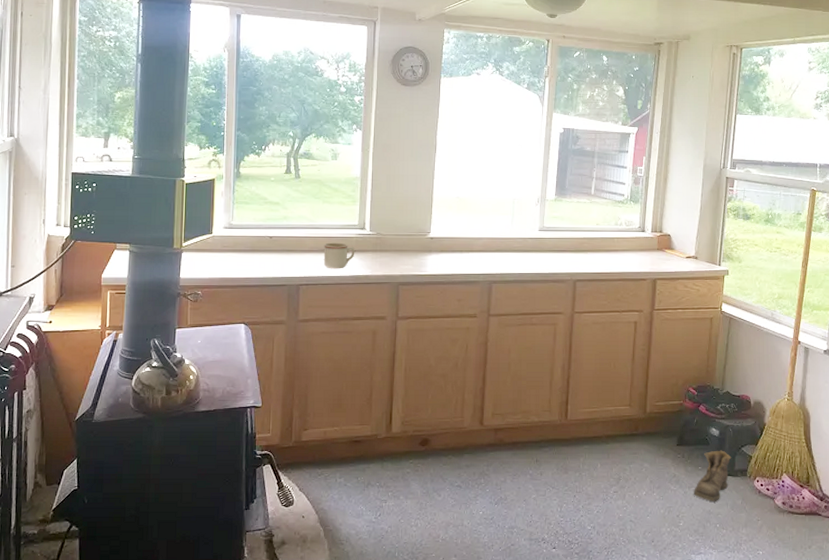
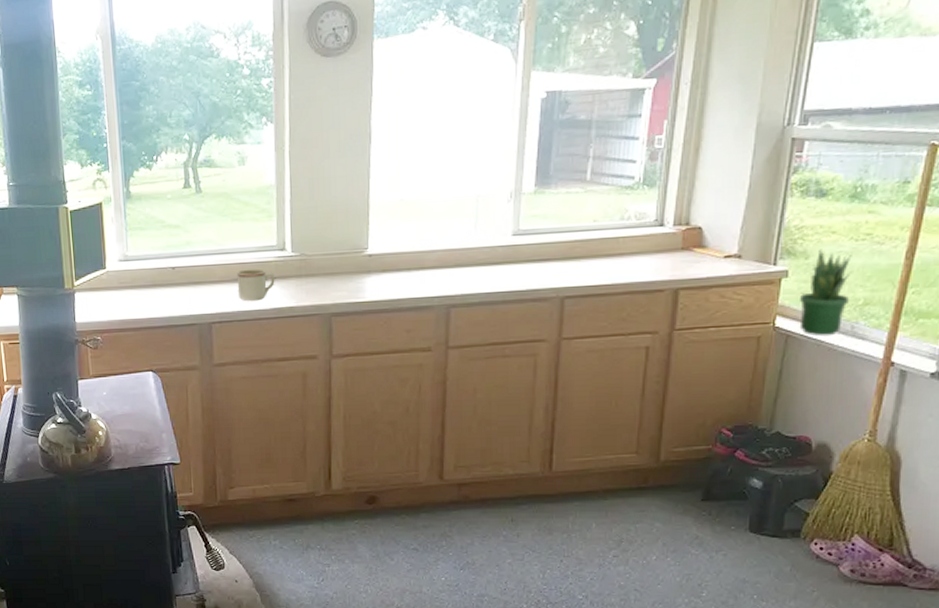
boot: present [694,450,732,502] -> none [723,506,779,568]
planter: none [737,256,770,320] -> present [799,249,853,337]

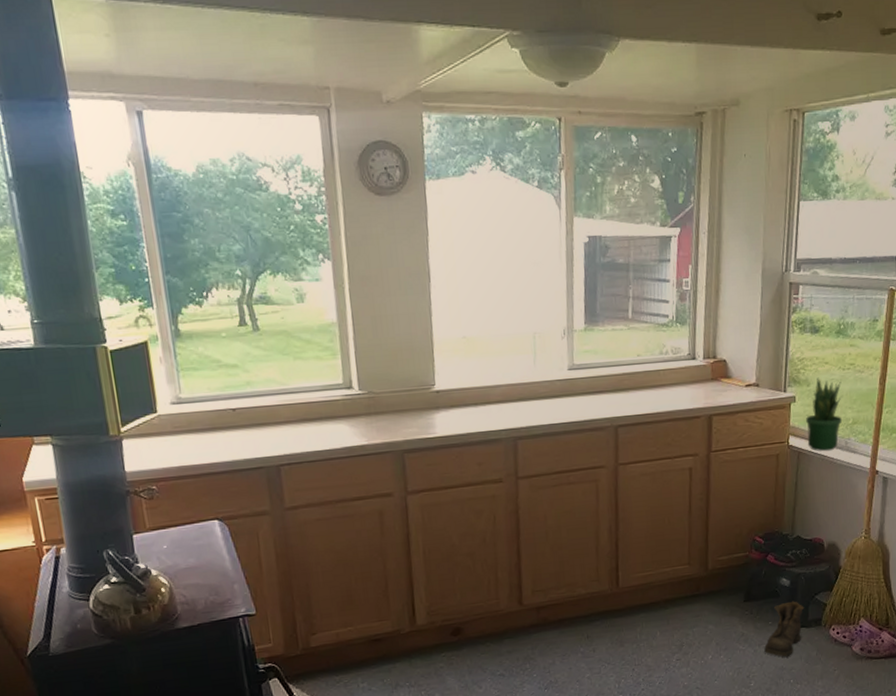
mug: present [236,269,275,302] -> none [303,408,344,442]
boot: none [723,506,779,568] -> present [764,601,805,657]

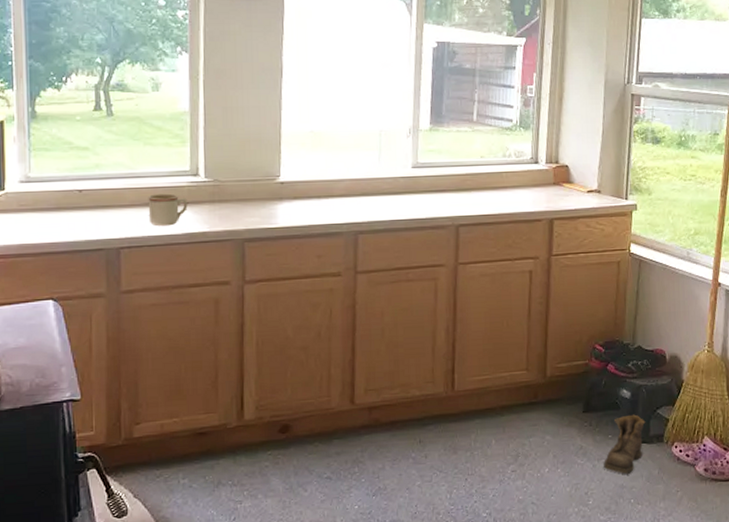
mug: none [303,408,344,442] -> present [148,193,188,227]
planter: present [806,377,843,452] -> none [647,187,685,261]

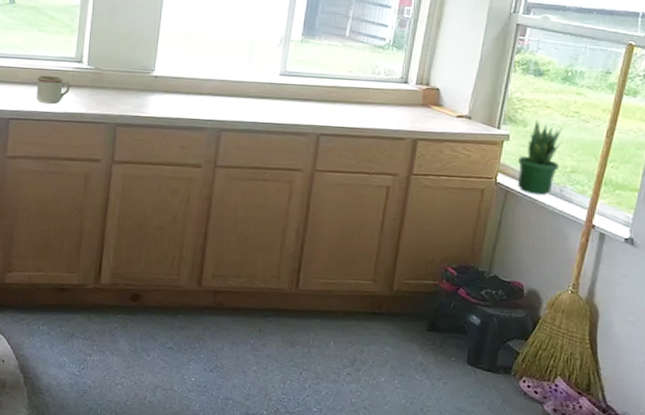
boot: present [604,414,646,474] -> none [443,341,494,399]
planter: none [647,187,685,261] -> present [517,120,563,196]

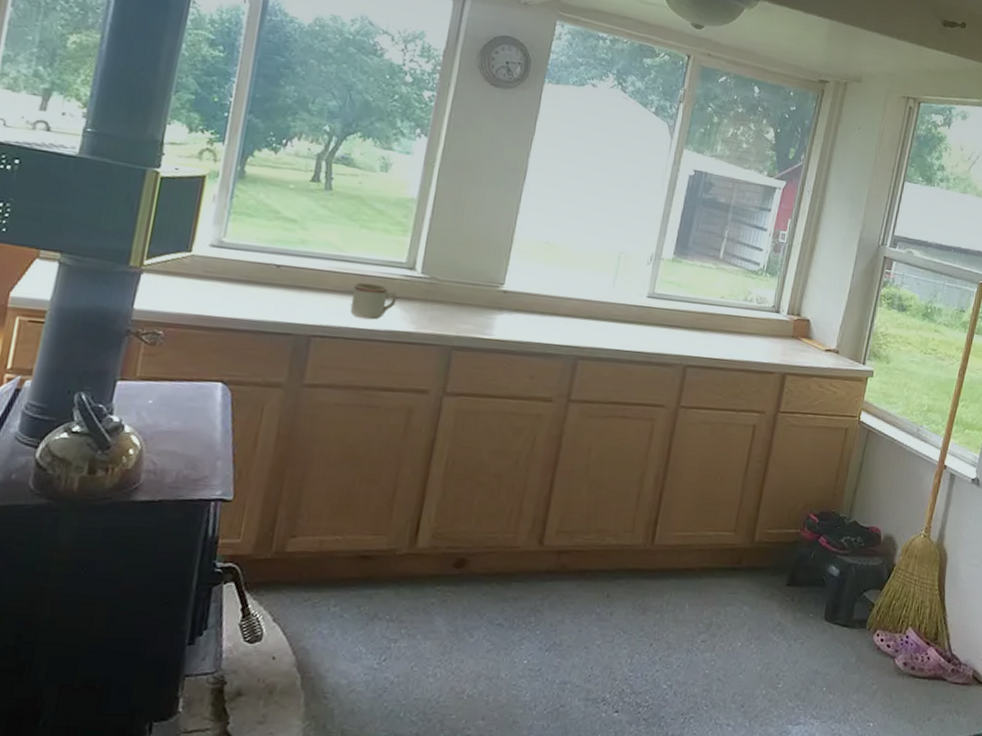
planter: present [517,120,563,196] -> none [878,356,922,436]

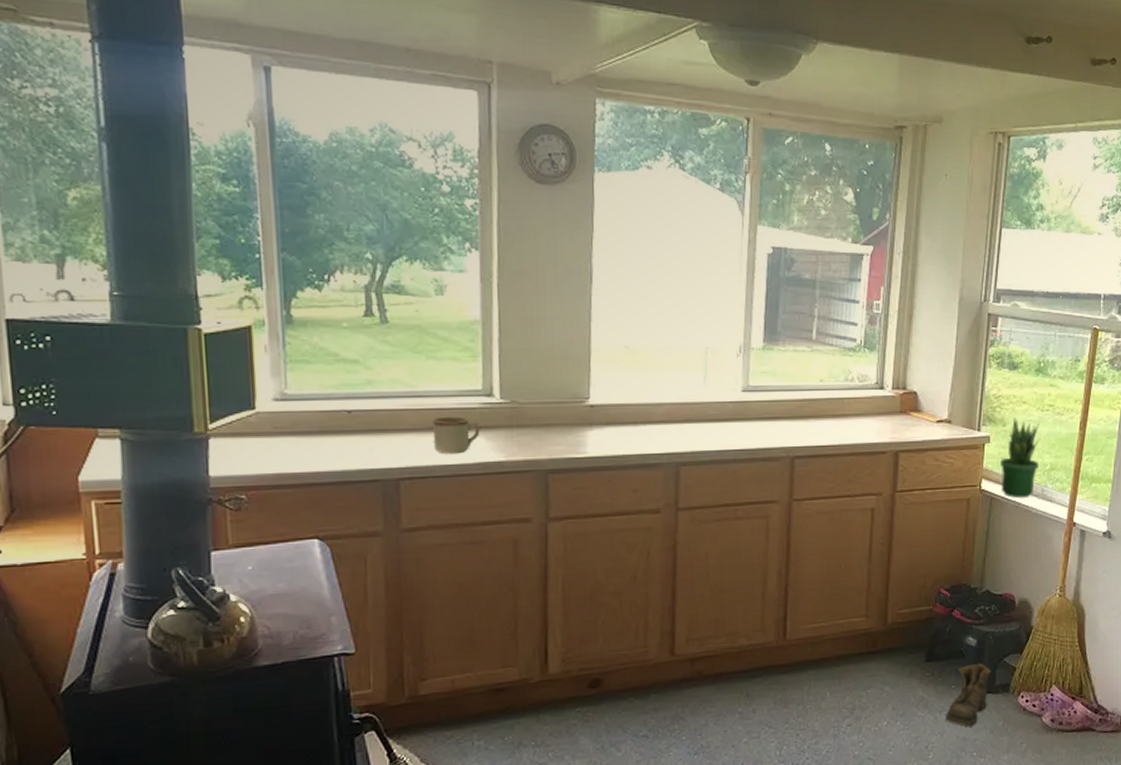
boot: none [800,594,851,659] -> present [946,663,992,726]
planter: none [878,356,922,436] -> present [1001,417,1041,499]

